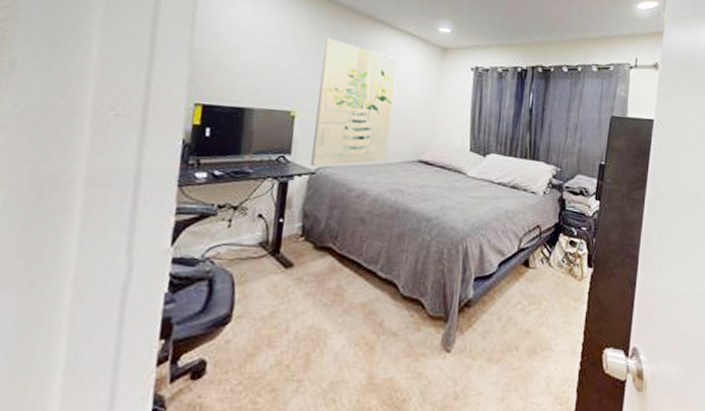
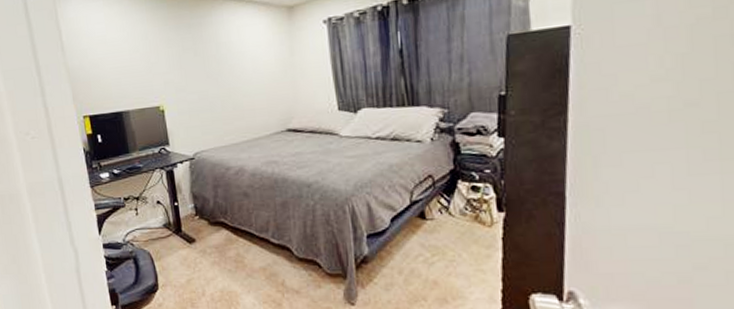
wall art: present [310,37,397,167] -> none [172,27,255,153]

